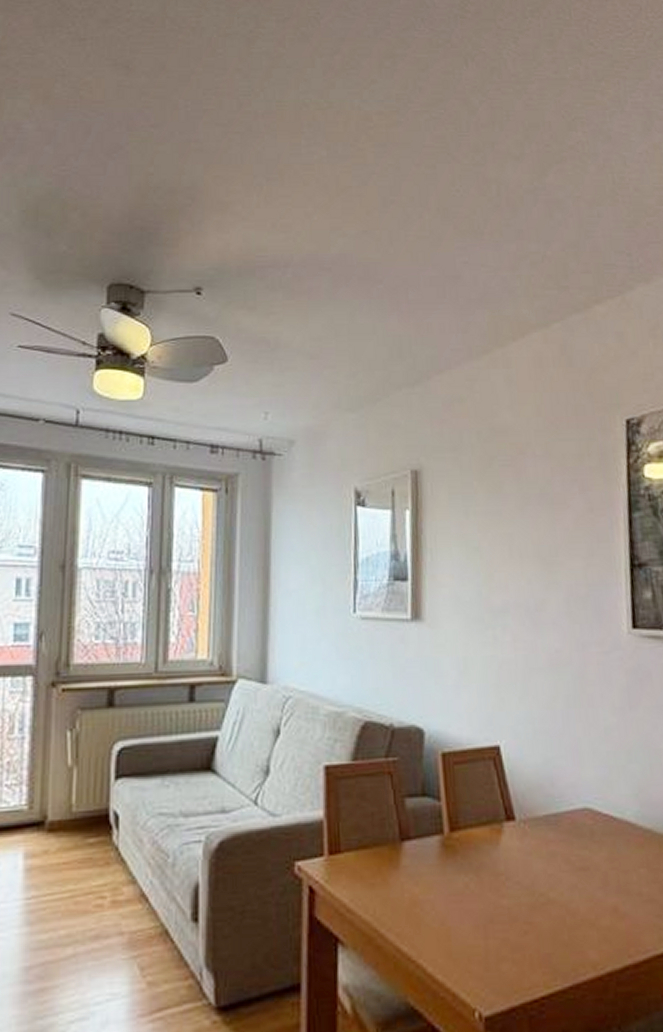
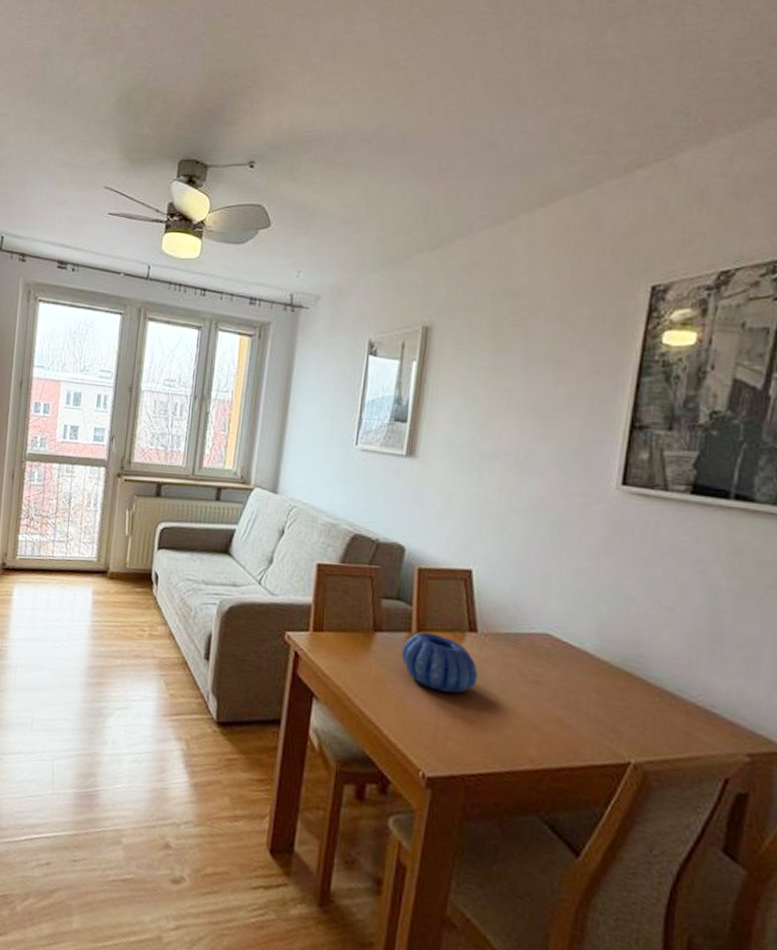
decorative bowl: none [435,830,523,903] -> present [401,631,478,694]

